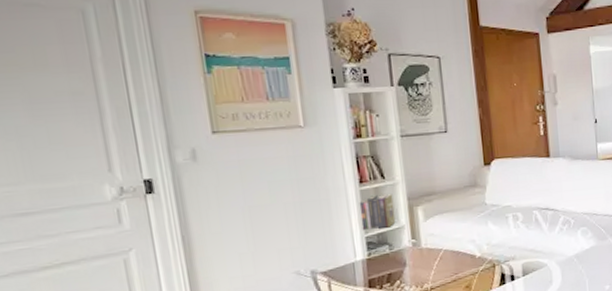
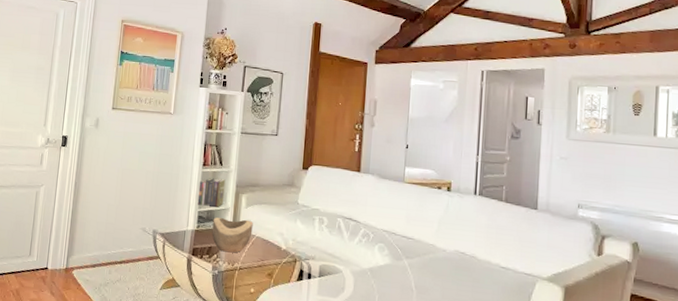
decorative bowl: none [386,234,438,276] -> present [212,217,253,253]

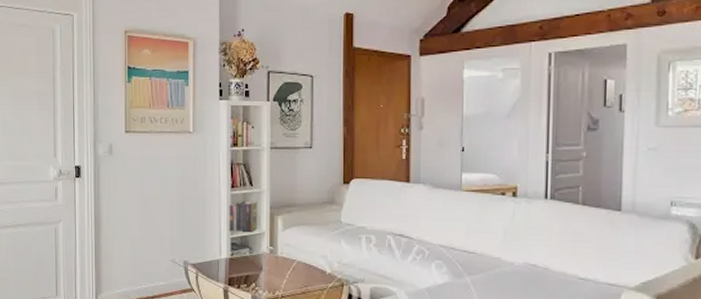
decorative bowl: present [212,217,253,253] -> none [248,243,292,280]

